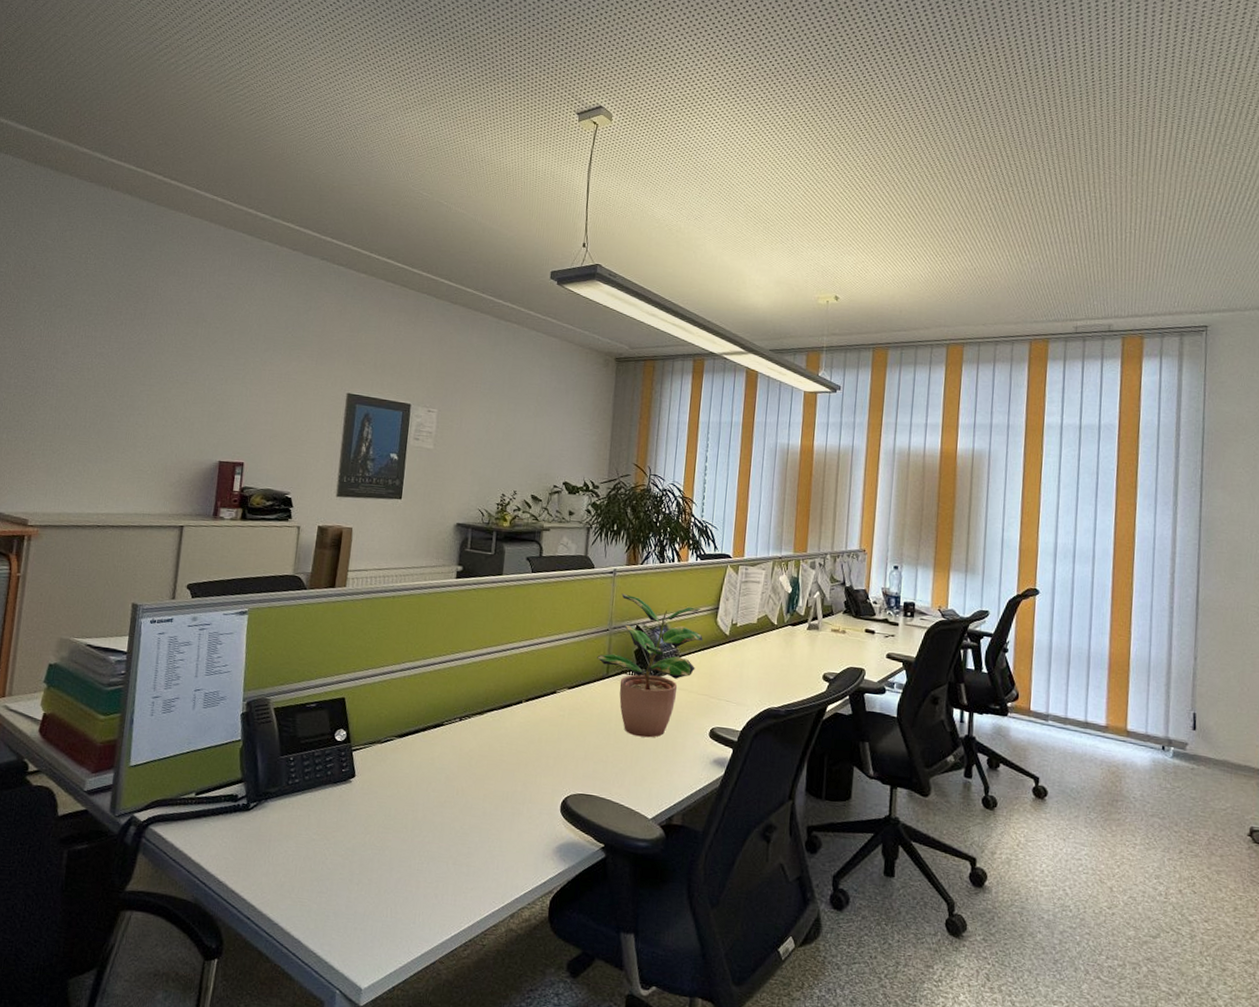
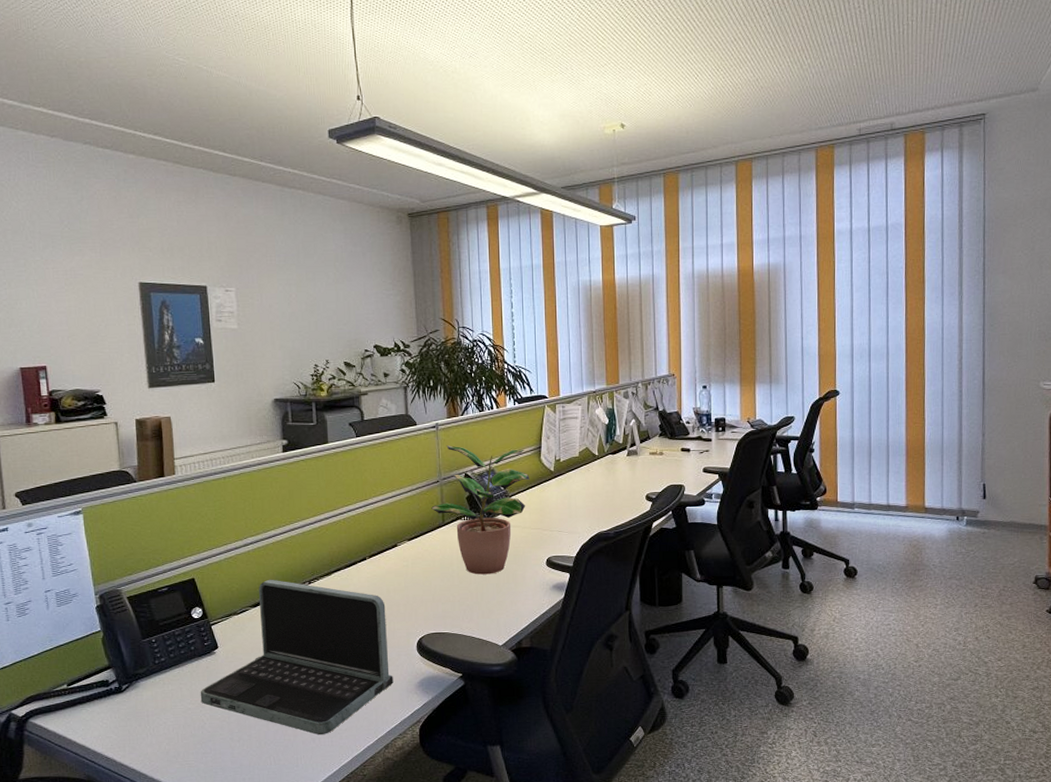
laptop: none [326,709,535,891] -> present [200,579,393,735]

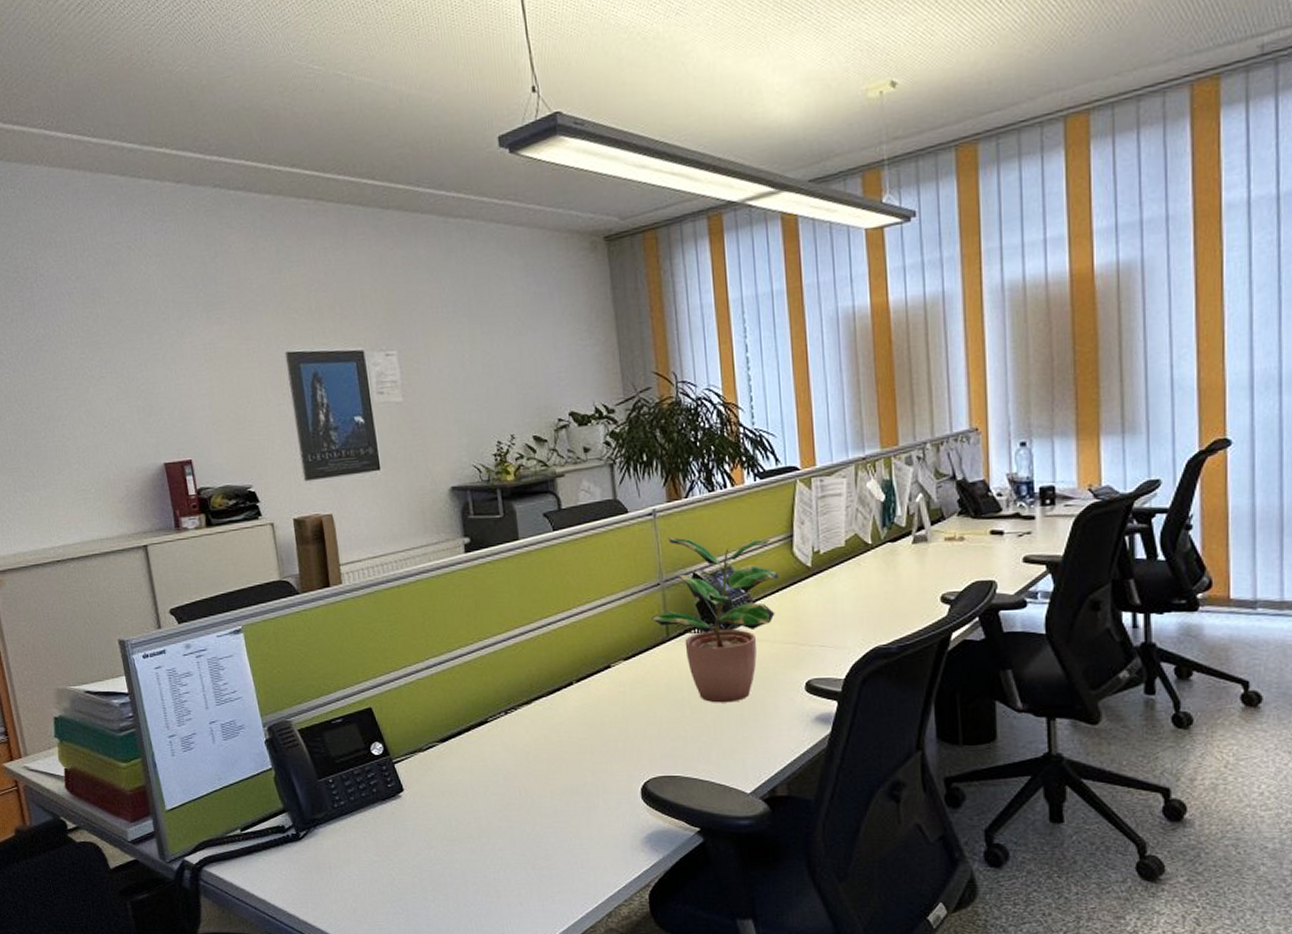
laptop: present [200,579,393,735] -> none [386,708,614,897]

